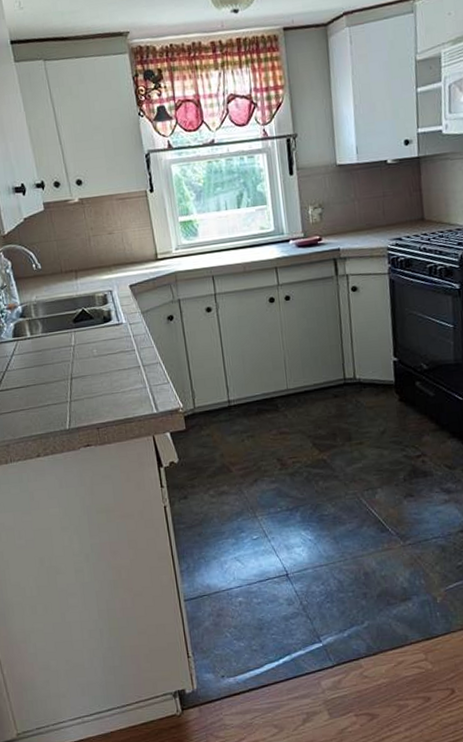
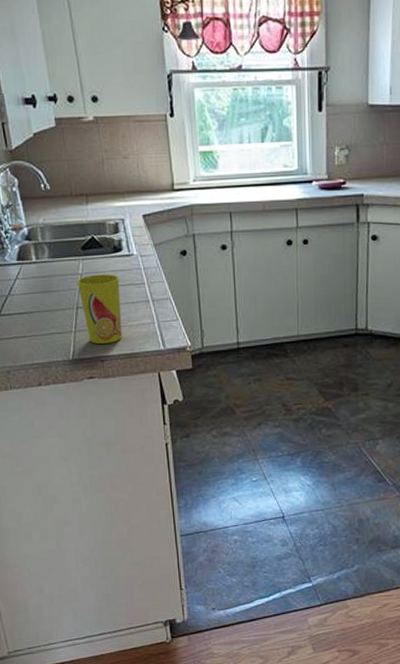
cup: none [70,343,116,412] -> present [76,274,123,344]

